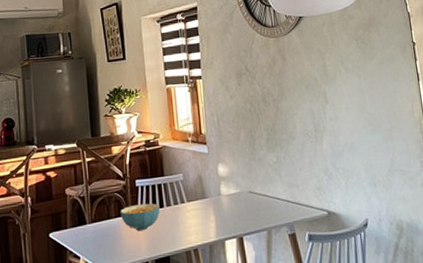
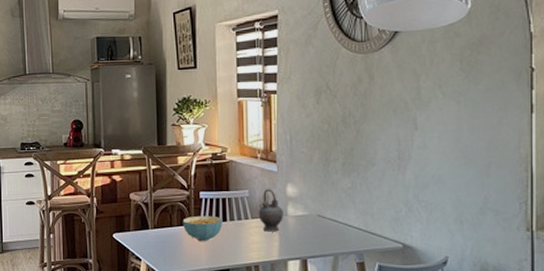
teapot: none [192,170,218,214] -> present [258,189,283,232]

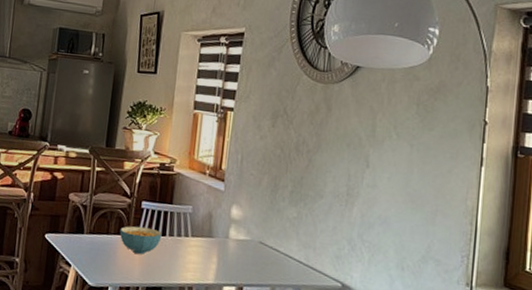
teapot: present [258,189,283,232] -> none [199,207,225,254]

